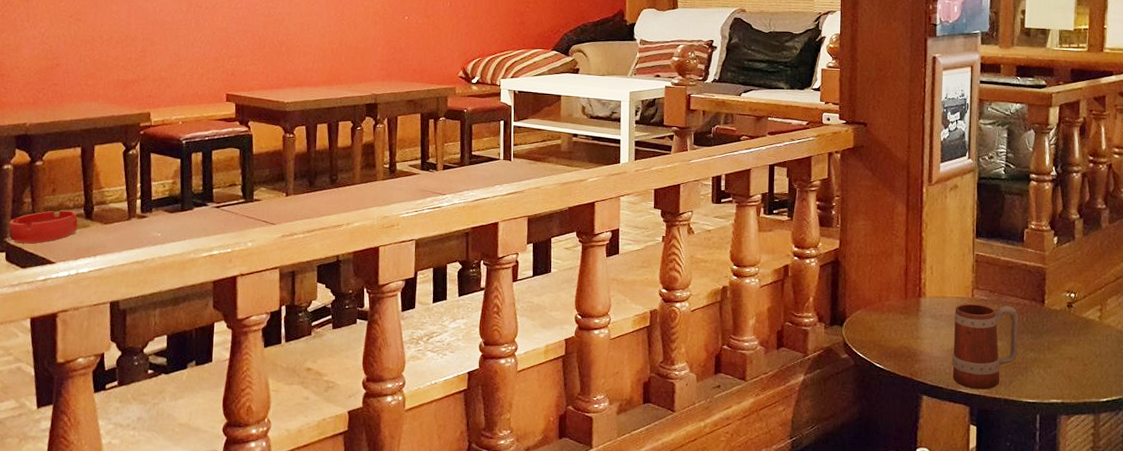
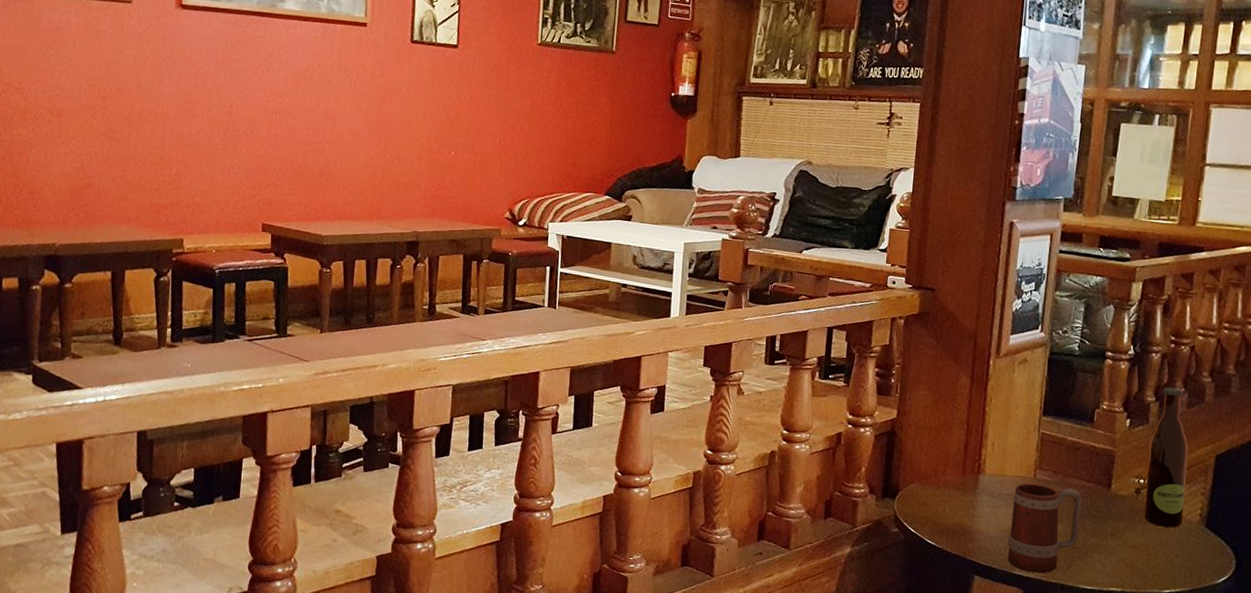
ashtray: present [9,209,78,244] -> none [36,334,107,368]
bottle: none [1077,204,1114,338] -> present [1144,387,1189,528]

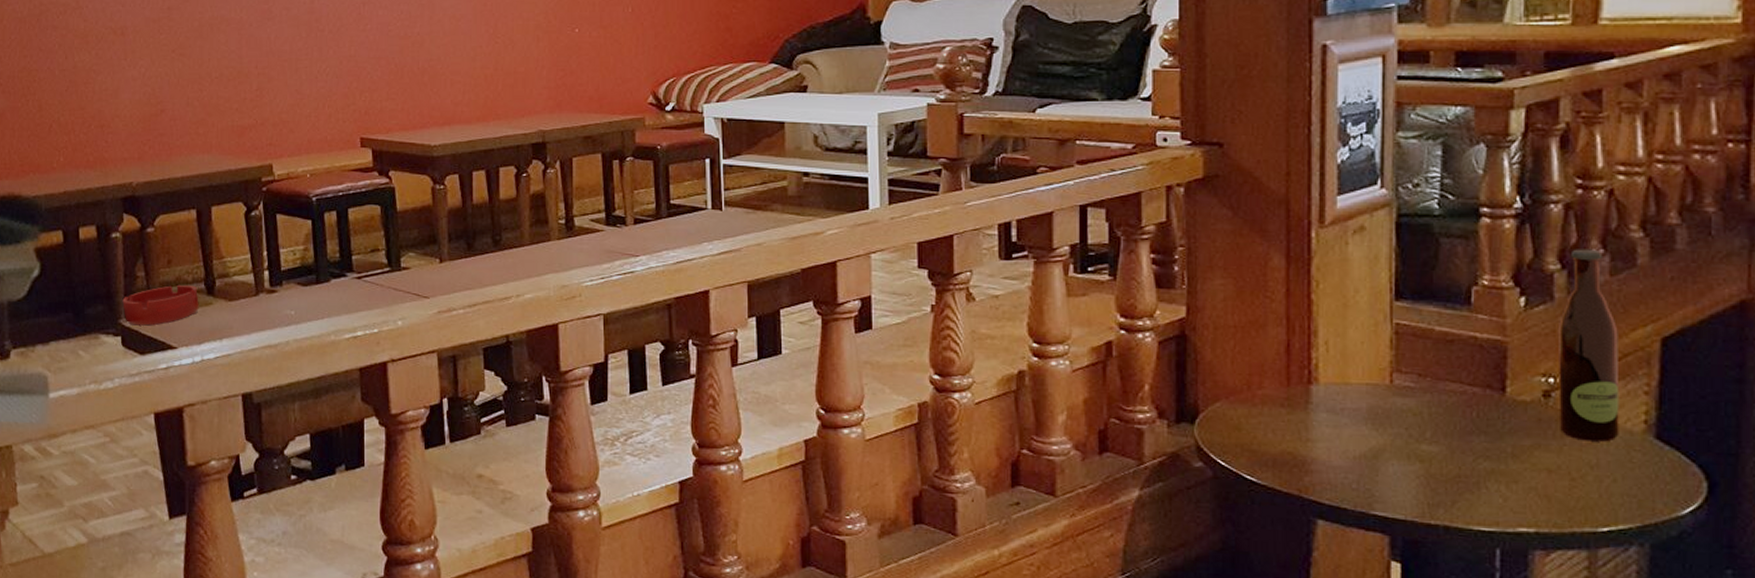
ashtray: none [36,334,107,368] -> present [122,284,199,326]
beer mug: present [1007,483,1082,574] -> none [1360,392,1464,513]

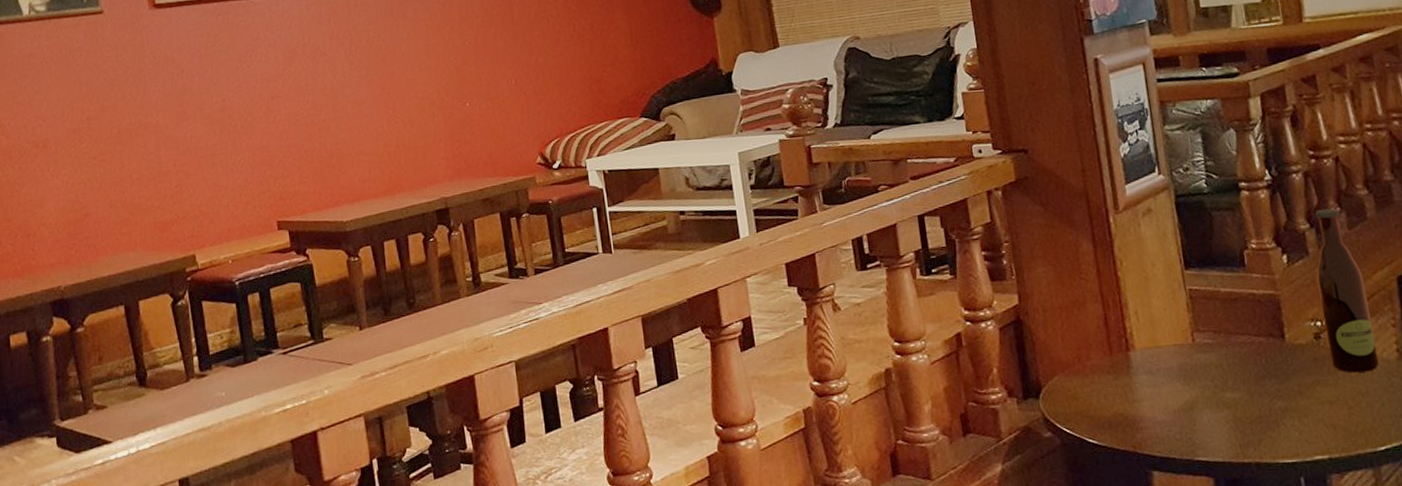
ashtray: present [122,284,199,326] -> none [56,379,132,425]

